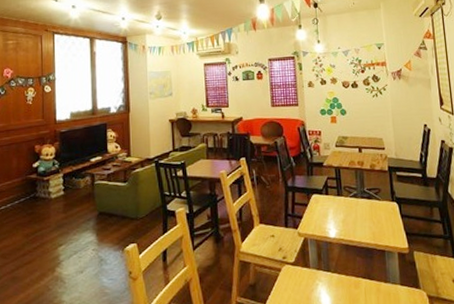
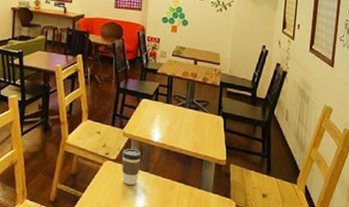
coffee cup: none [299,248,321,288] -> present [121,149,142,185]

